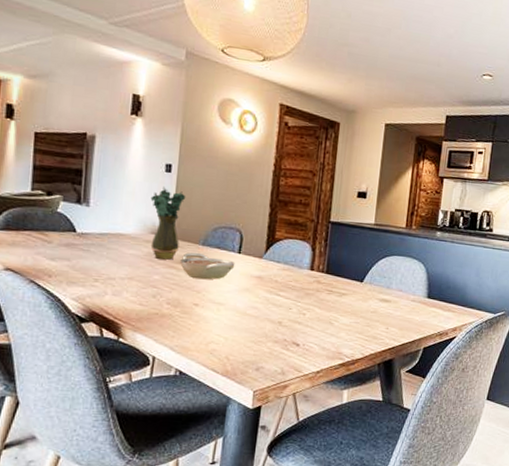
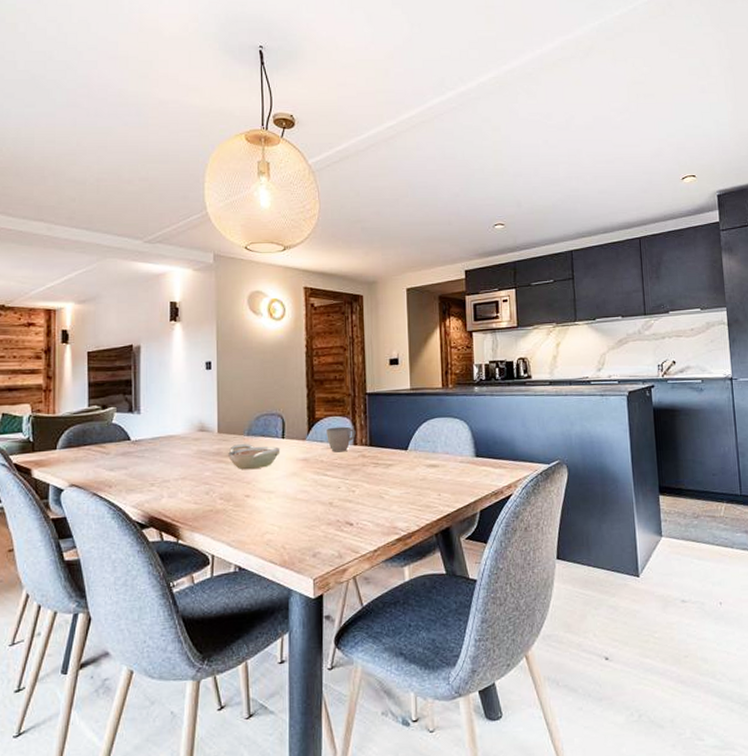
vase: present [150,187,186,260] -> none [195,384,228,455]
cup: none [284,249,314,275] -> present [326,426,356,453]

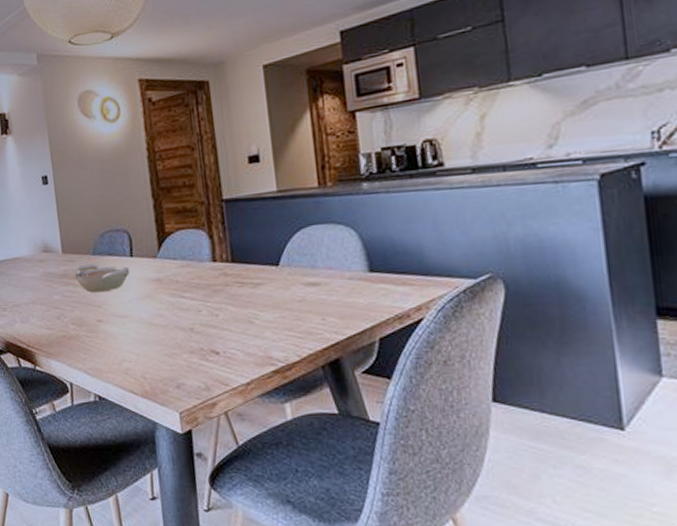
cup: present [326,426,356,453] -> none [179,240,214,271]

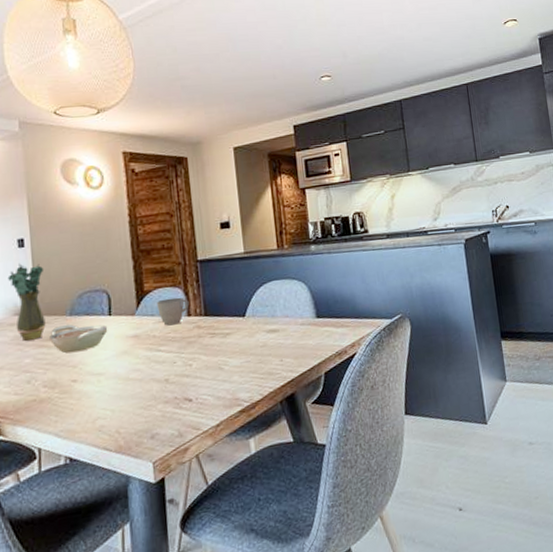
vase: none [35,200,71,278] -> present [7,263,46,341]
cup: none [179,240,214,271] -> present [157,297,189,326]

